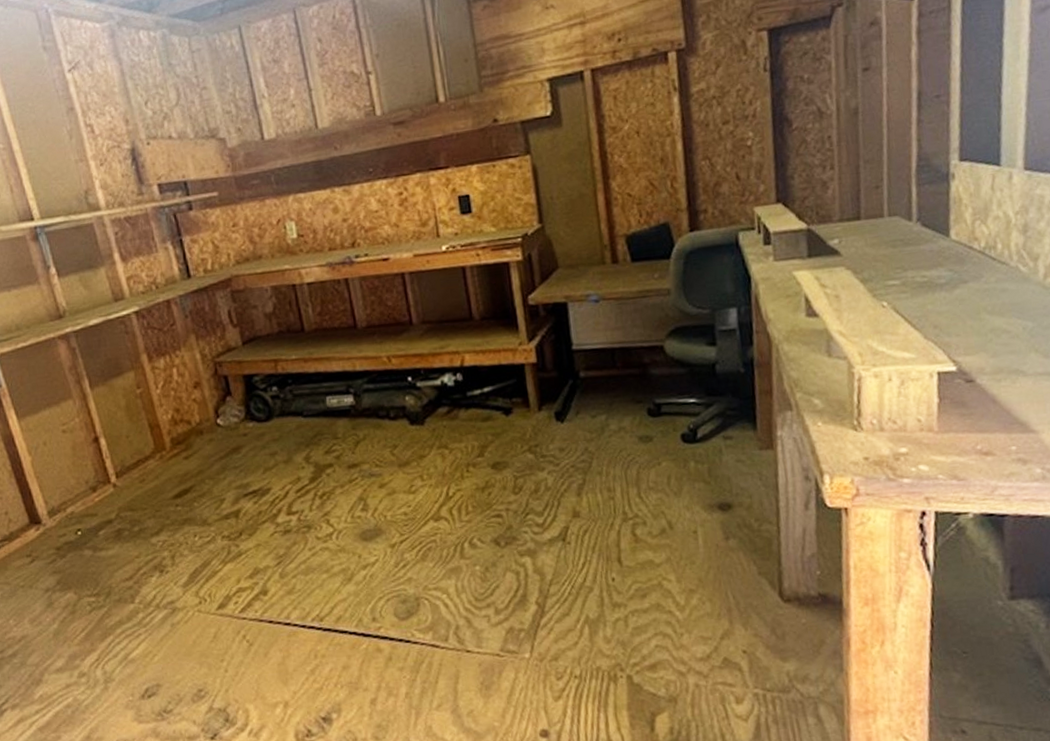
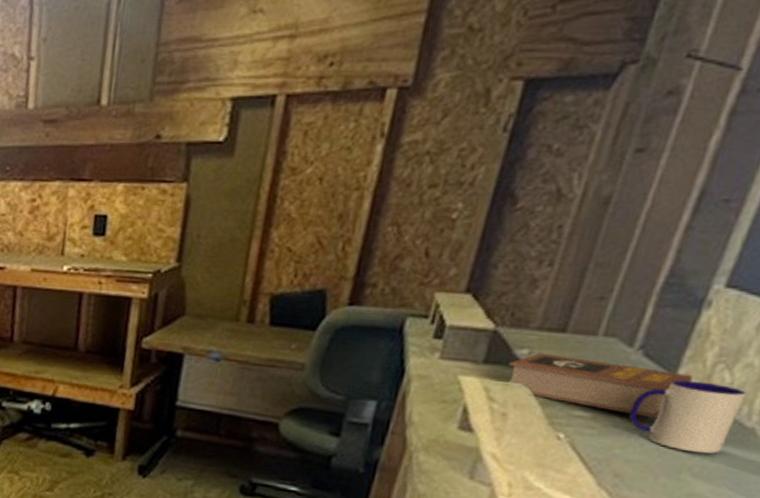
book: none [827,233,962,277] -> present [507,352,693,418]
mug: none [926,236,1003,296] -> present [628,380,746,454]

